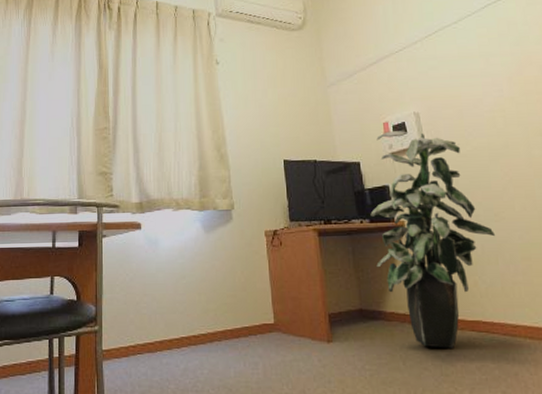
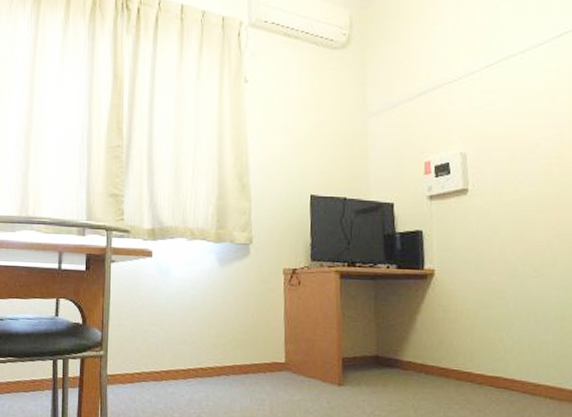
indoor plant: present [370,131,495,348] -> none [398,172,530,402]

